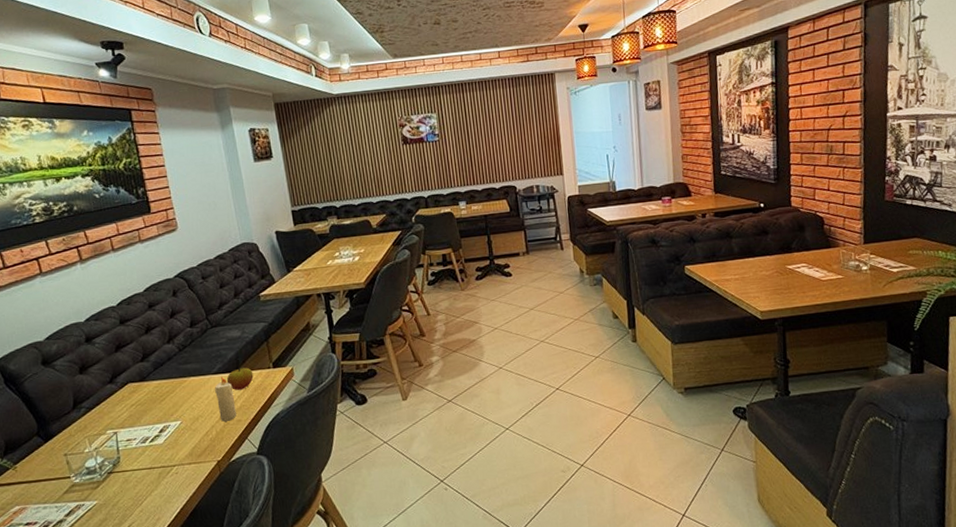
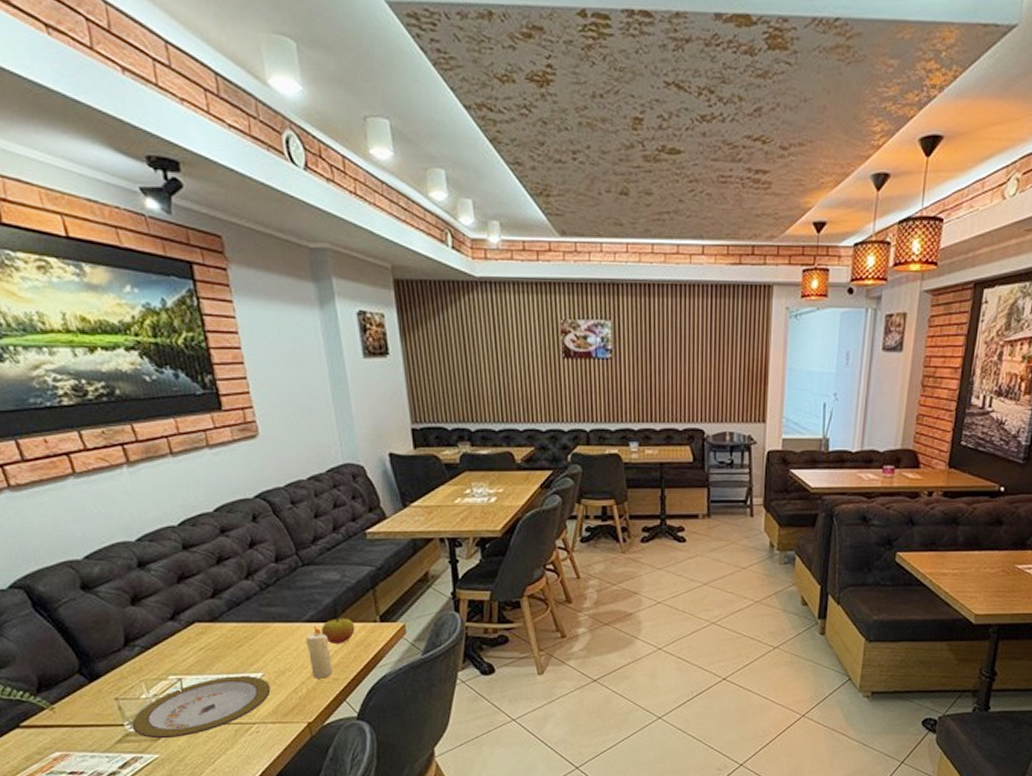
plate: none [76,424,187,487] -> present [131,676,271,739]

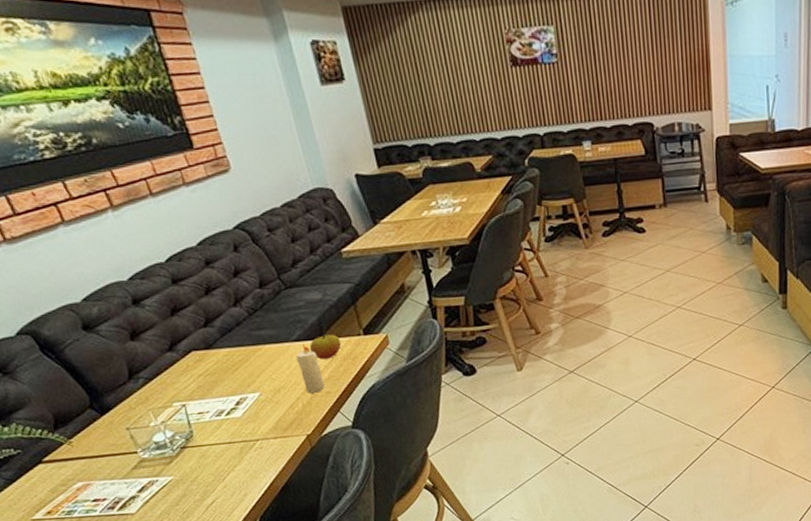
plate: present [131,676,271,739] -> none [144,396,269,462]

